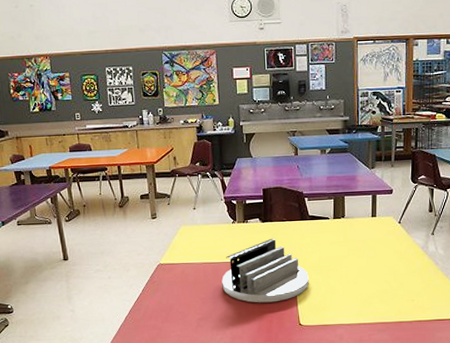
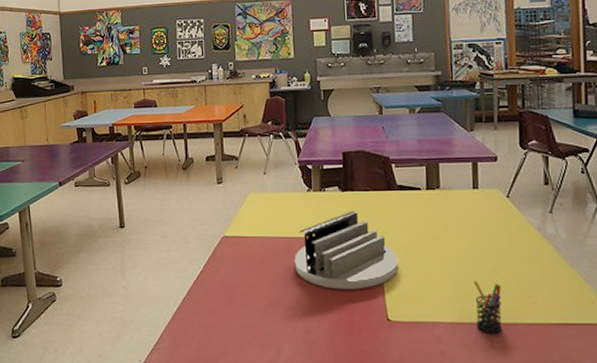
pen holder: none [369,291,391,331] -> present [474,281,503,334]

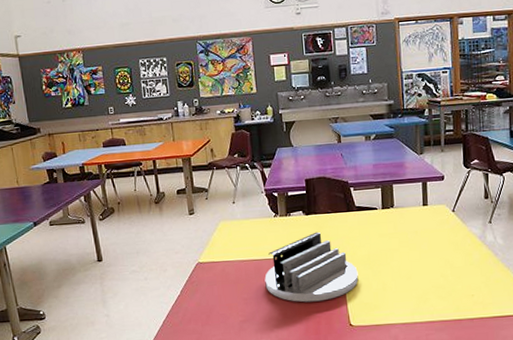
pen holder: present [474,281,503,334] -> none [424,286,449,330]

